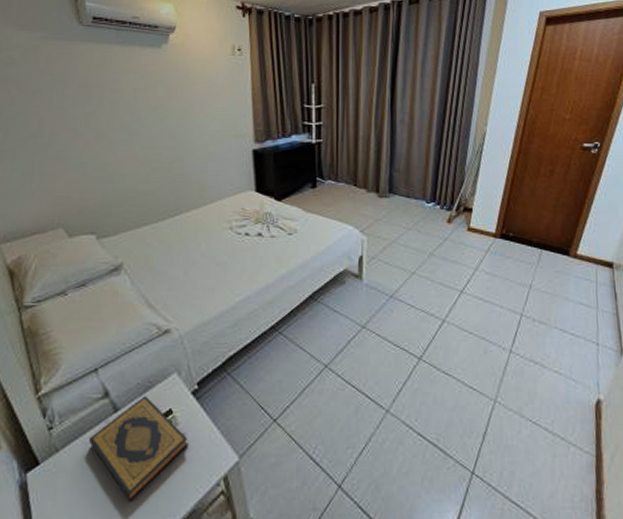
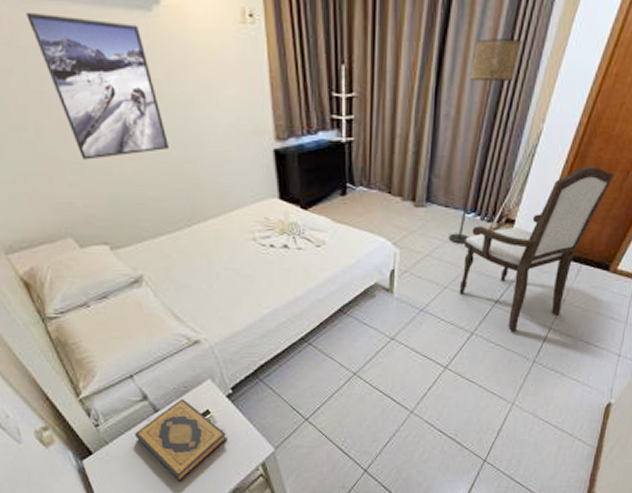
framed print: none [61,50,162,160] -> present [26,11,169,160]
floor lamp: none [412,63,459,231] -> present [448,38,522,244]
armchair: none [426,161,556,320] -> present [459,166,614,333]

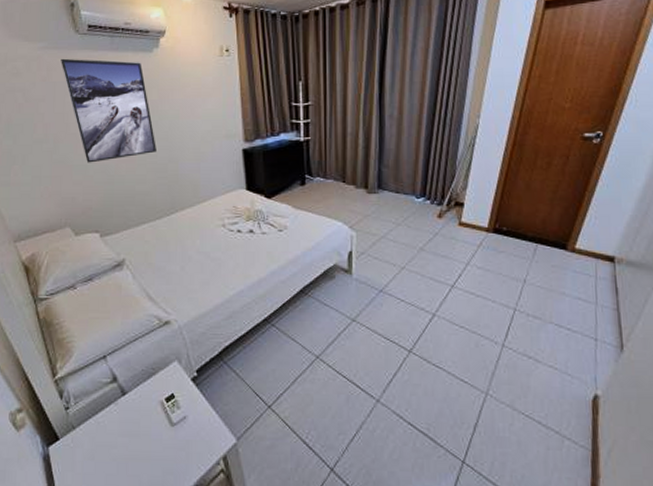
hardback book: present [135,399,228,481] -> none [101,381,190,475]
floor lamp: present [448,38,522,244] -> none [401,54,451,226]
armchair: present [459,166,614,333] -> none [416,153,554,314]

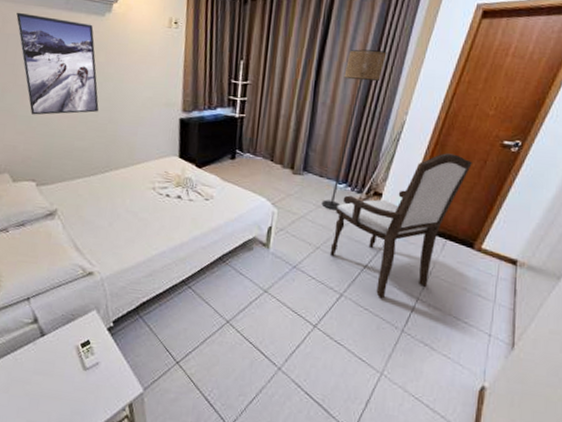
floor lamp: none [401,54,451,226] -> present [321,49,387,210]
armchair: none [416,153,554,314] -> present [330,153,472,299]

